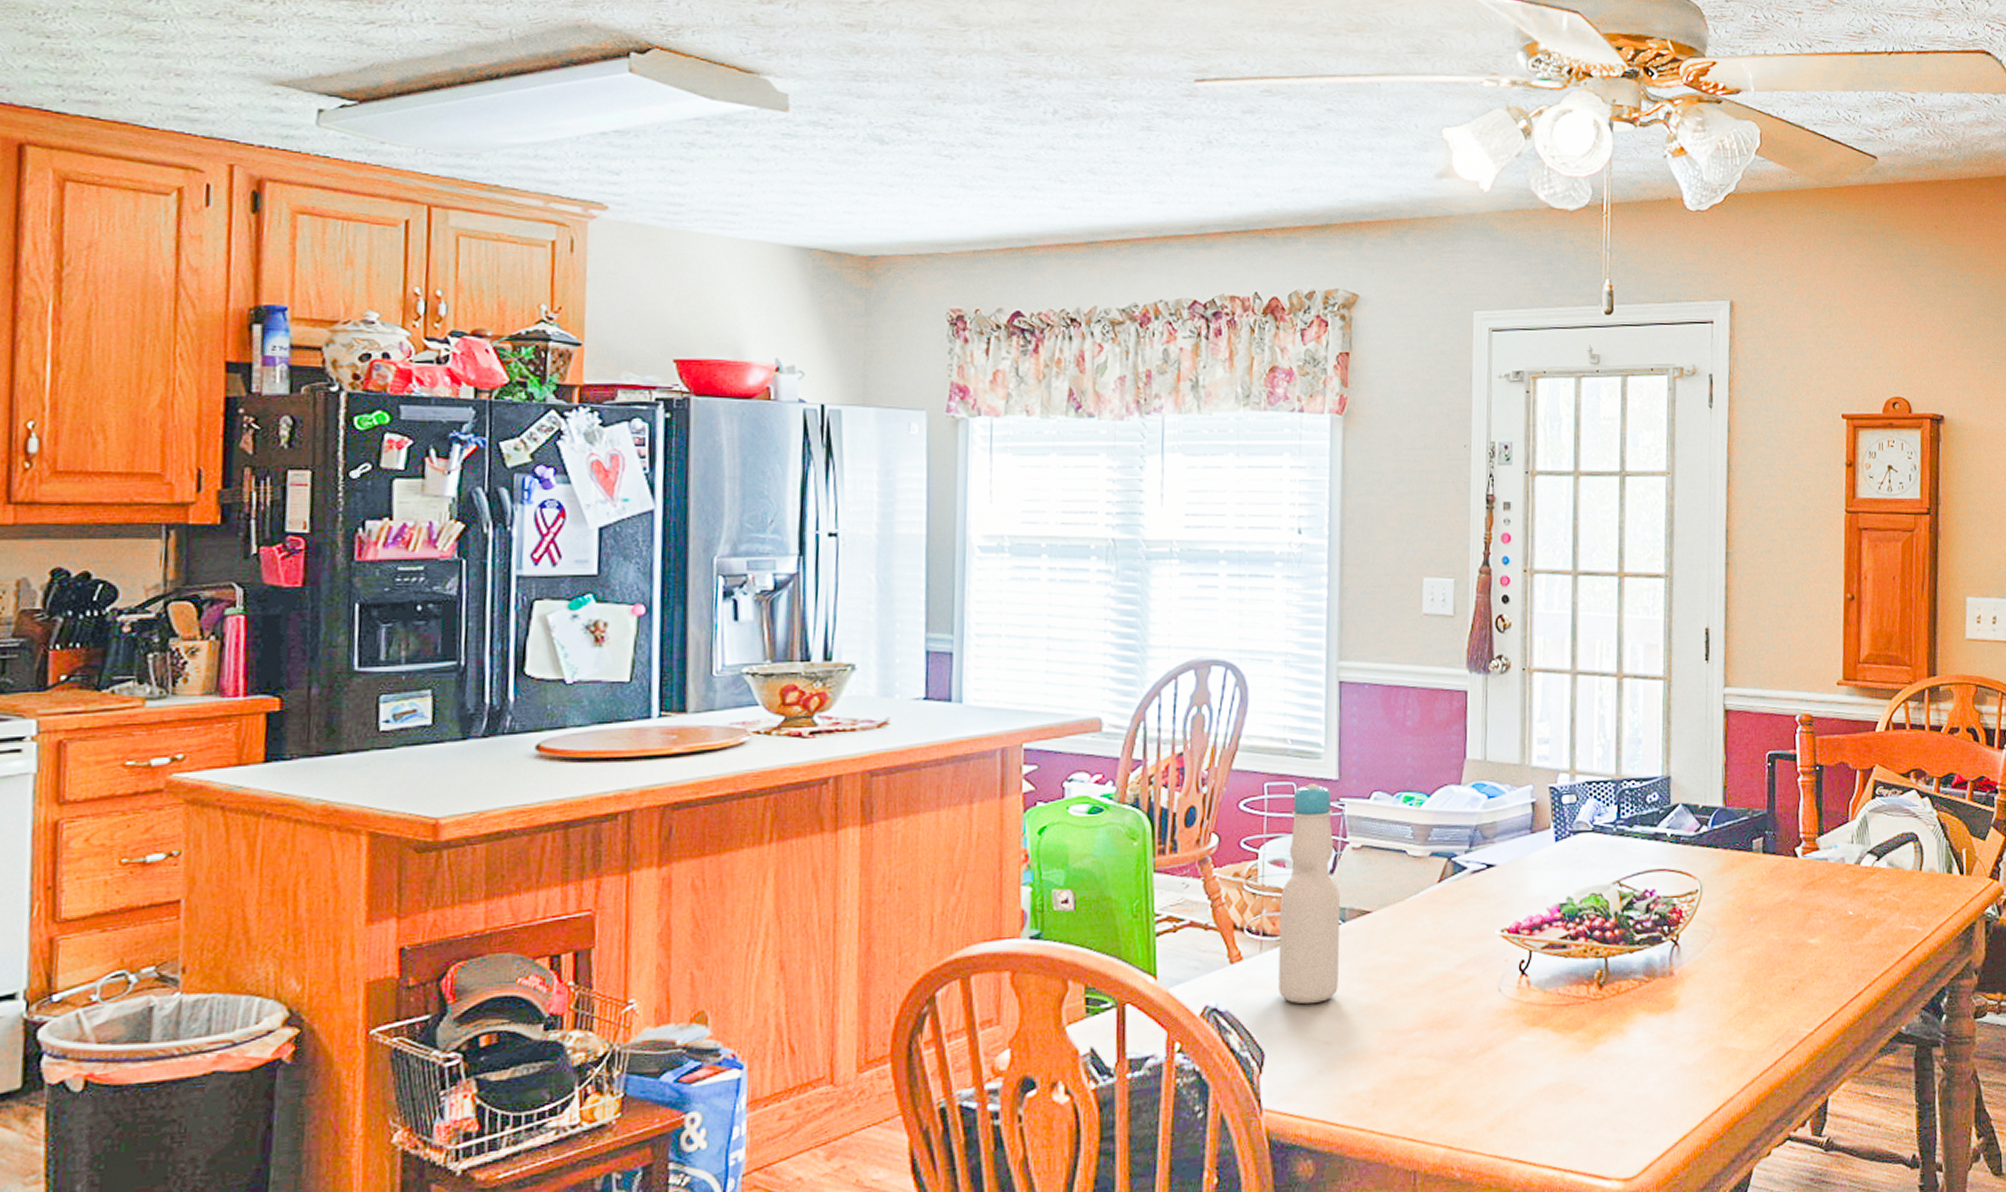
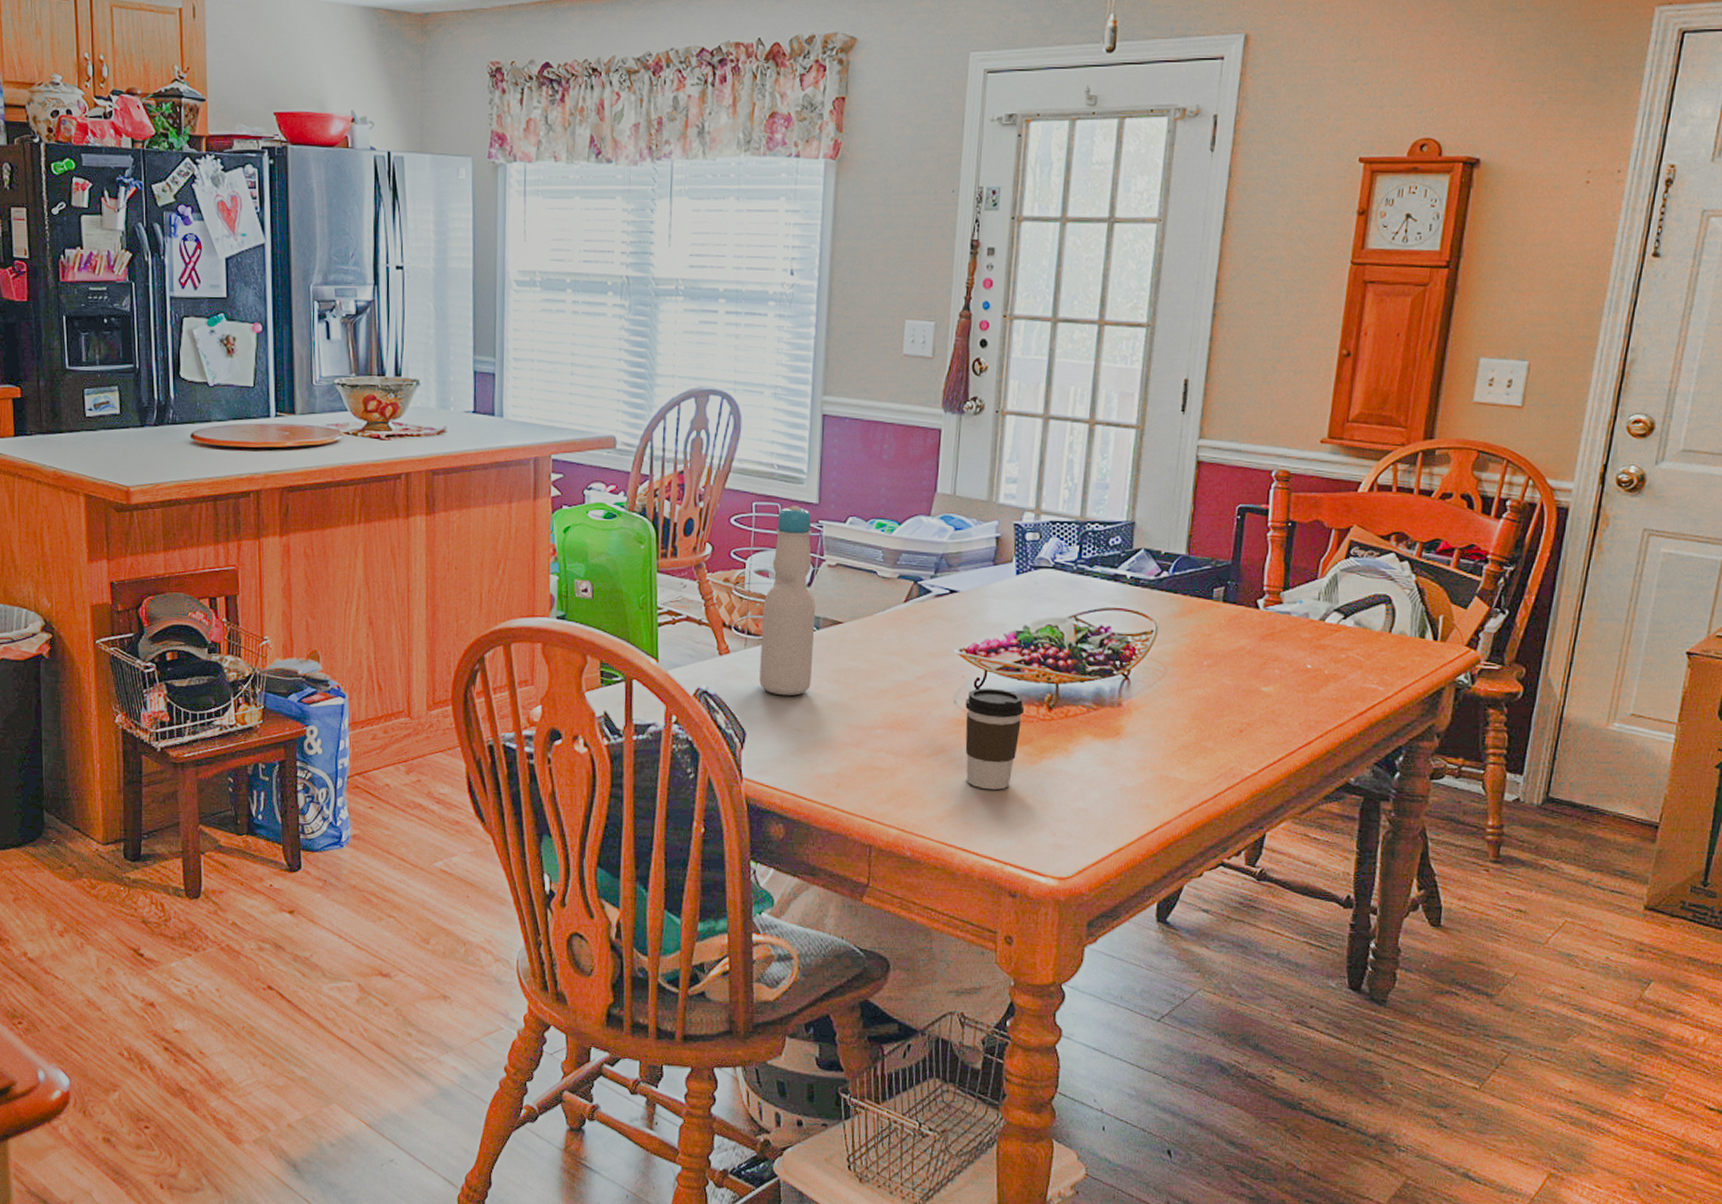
coffee cup: none [1511,969,1573,1087] -> present [965,687,1024,790]

